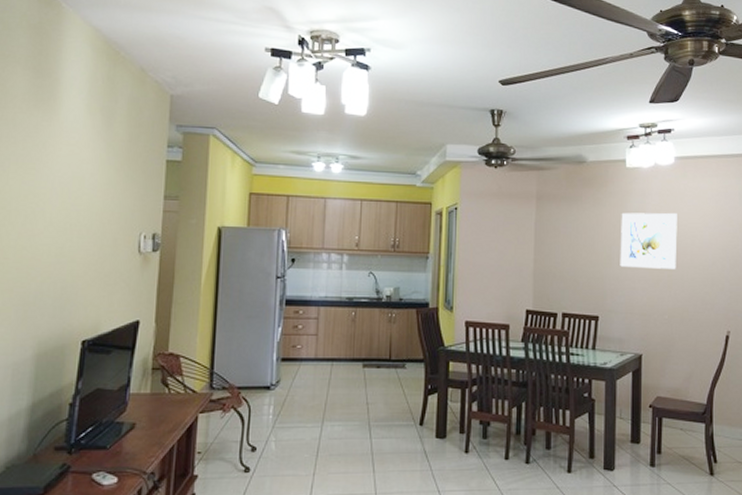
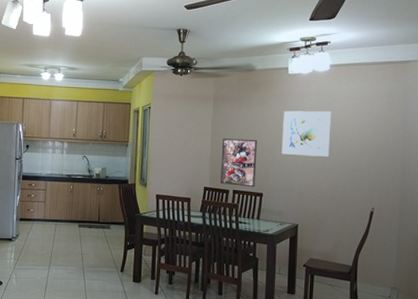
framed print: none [547,248,590,309] -> present [221,138,257,188]

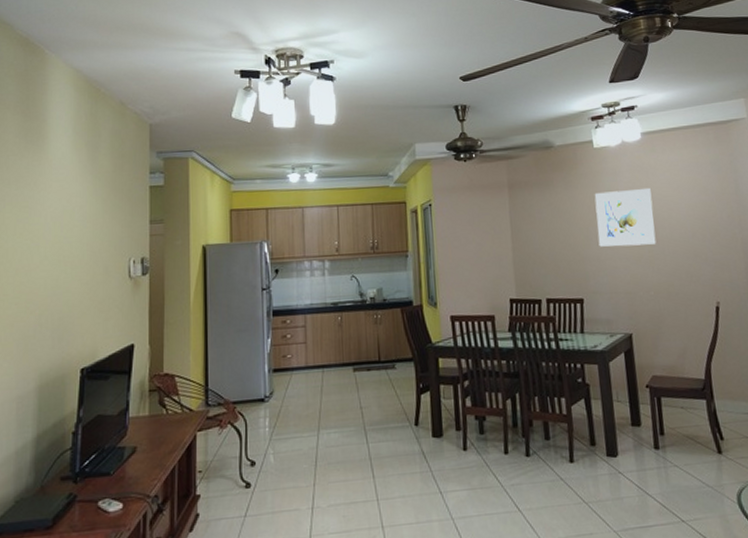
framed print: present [221,138,257,188] -> none [525,231,573,293]

